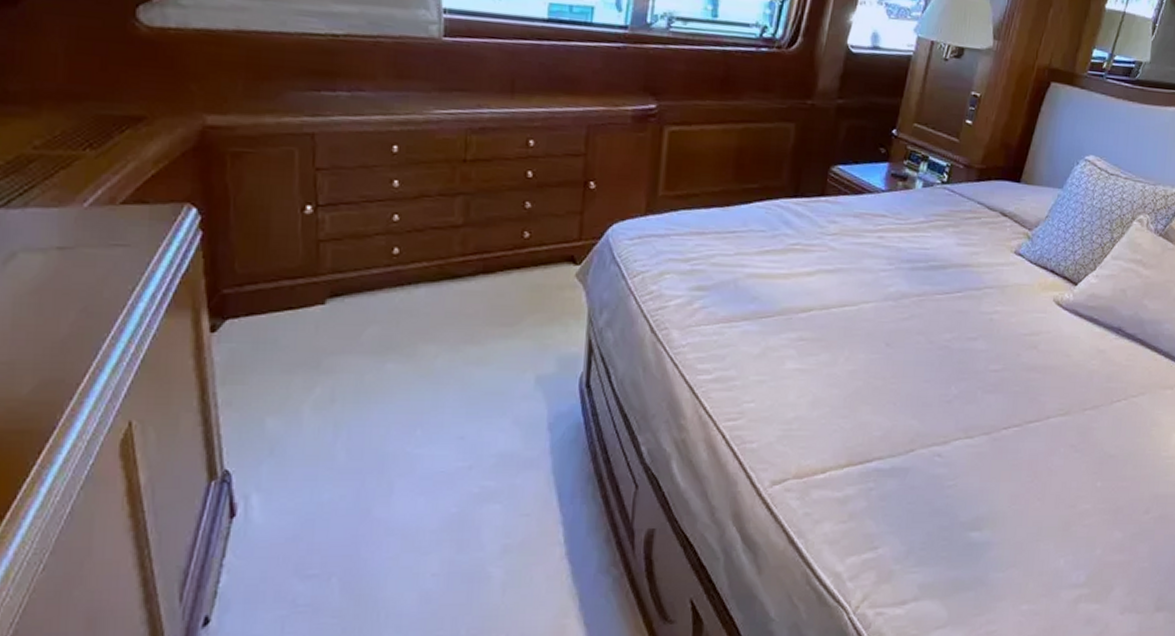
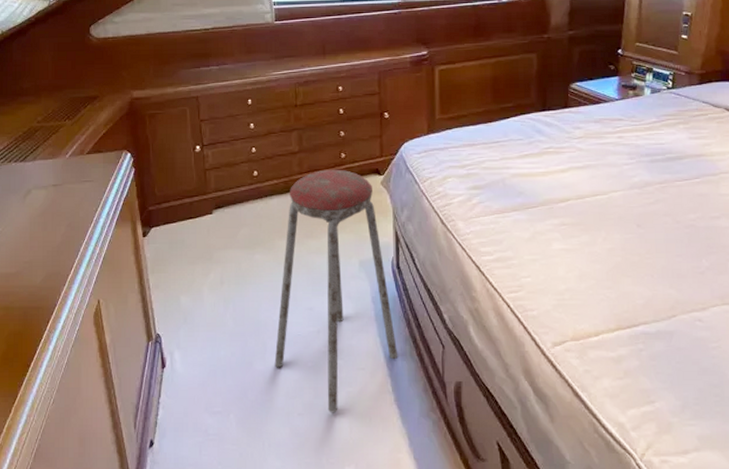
music stool: none [403,252,577,572] -> present [274,169,398,413]

